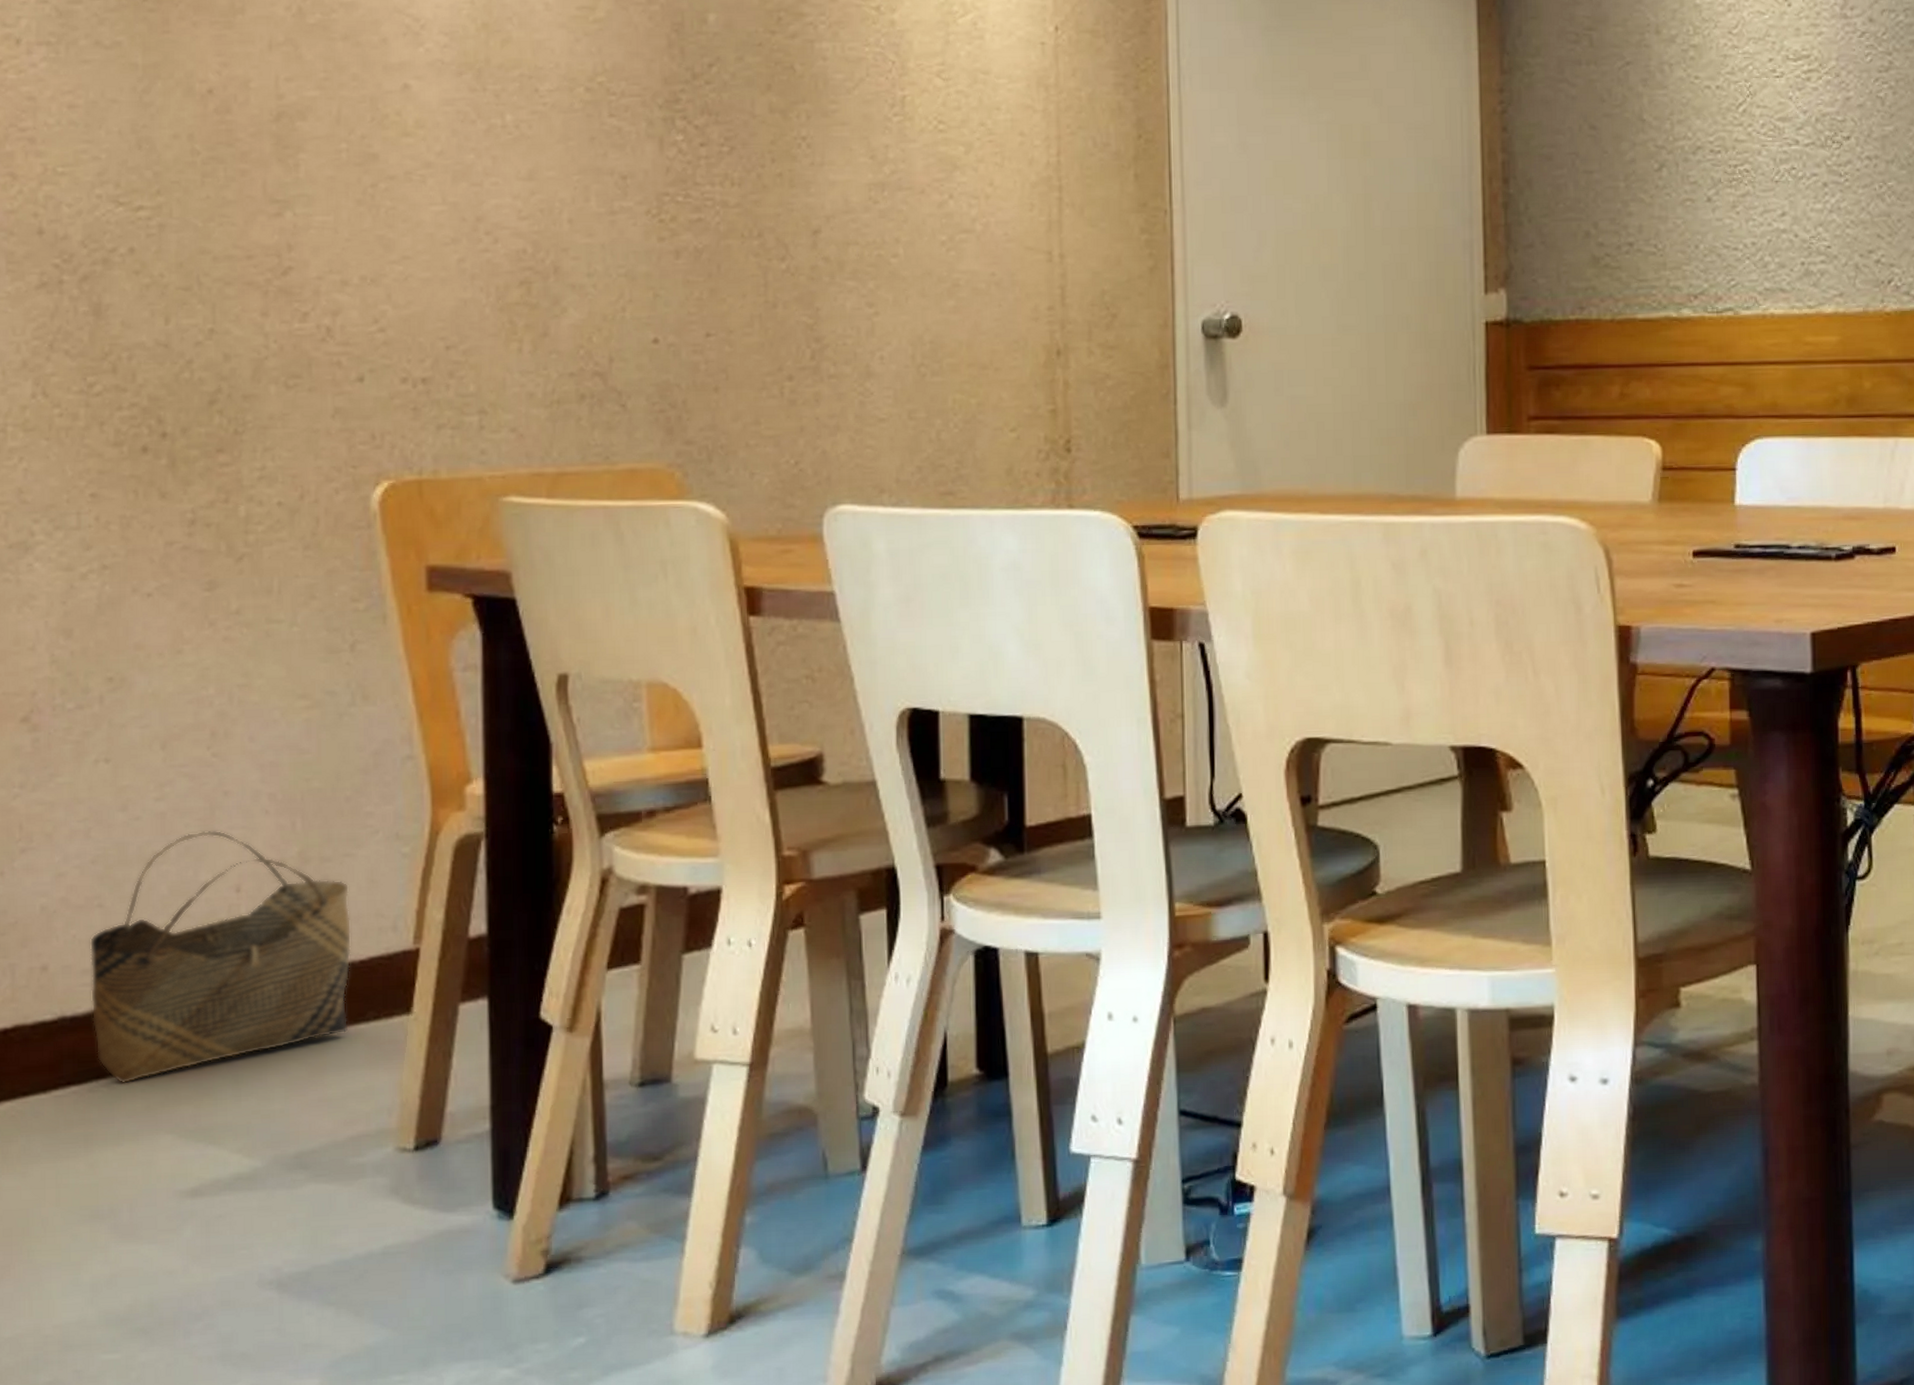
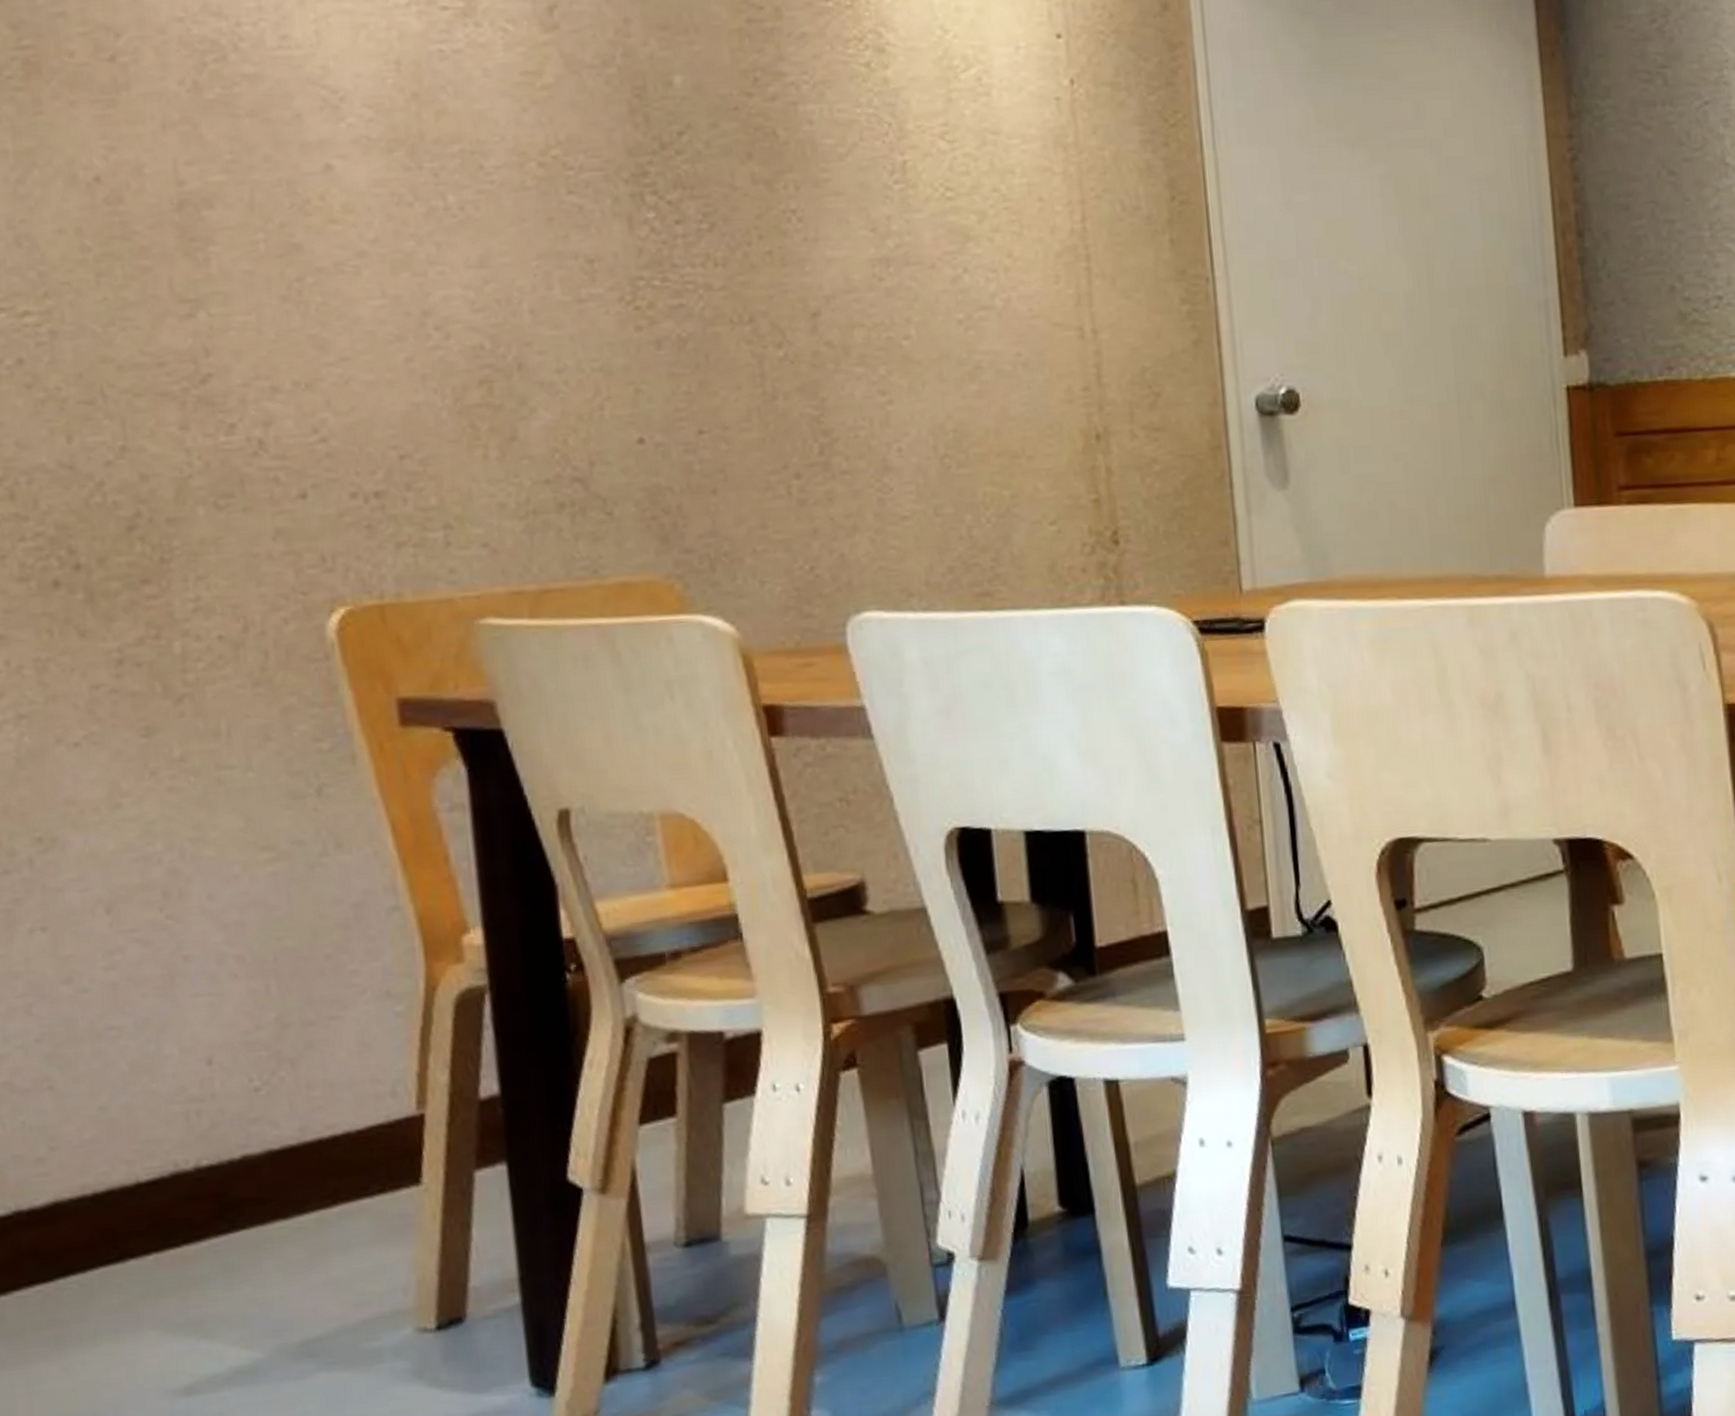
basket: present [89,830,352,1084] -> none [41,998,350,1280]

